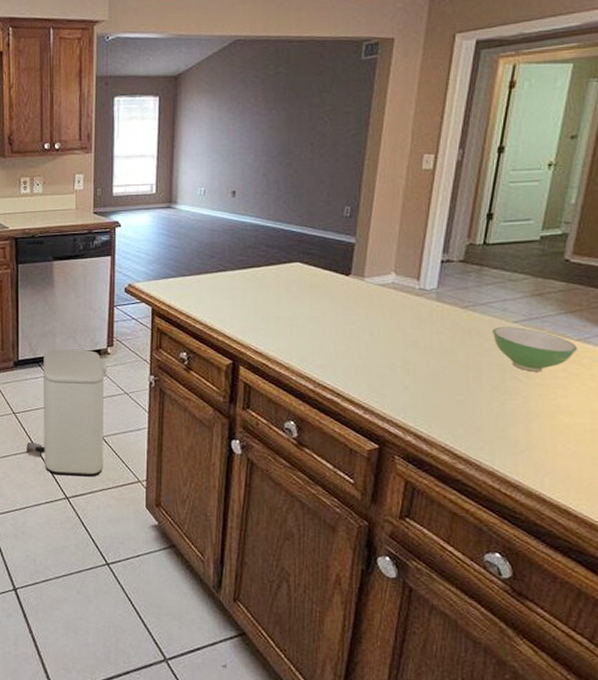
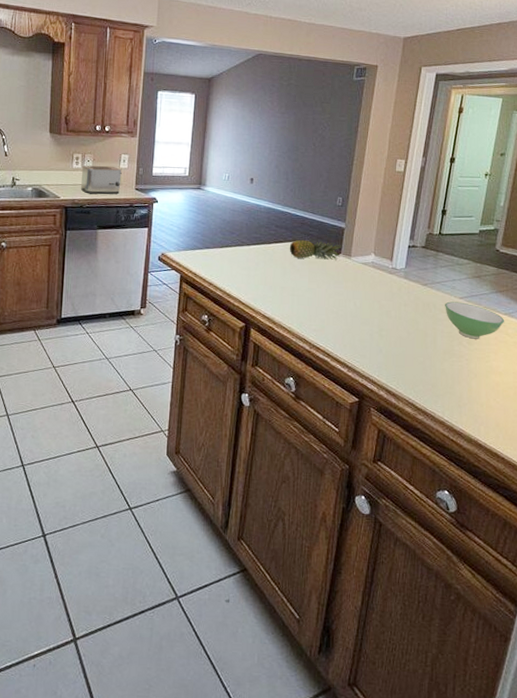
pedal bin: present [26,349,107,477] -> none [63,309,140,427]
toaster: none [31,188,77,222] -> present [81,165,122,195]
fruit: none [284,260,353,284] -> present [289,239,342,261]

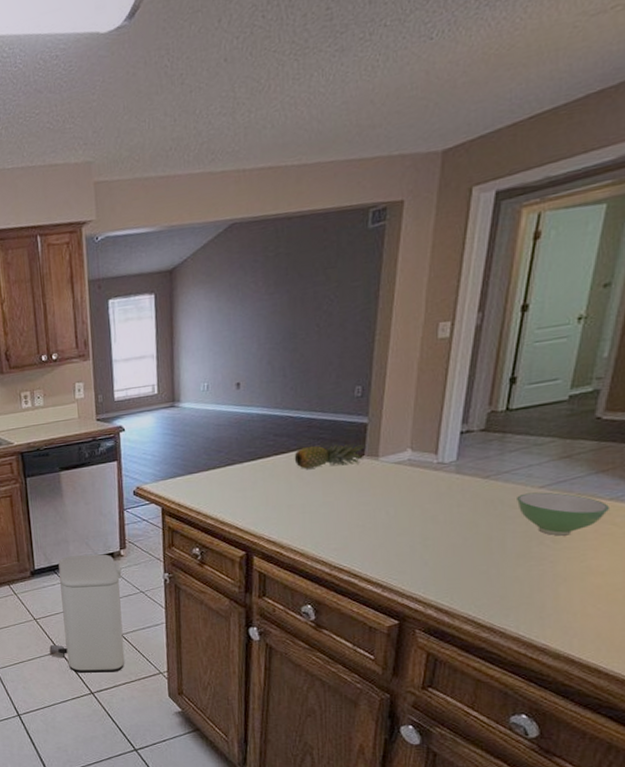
pedal bin: none [63,309,140,427] -> present [49,554,125,673]
toaster: present [81,165,122,195] -> none [33,398,79,435]

